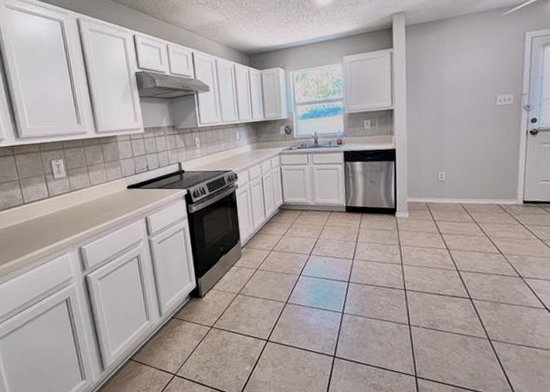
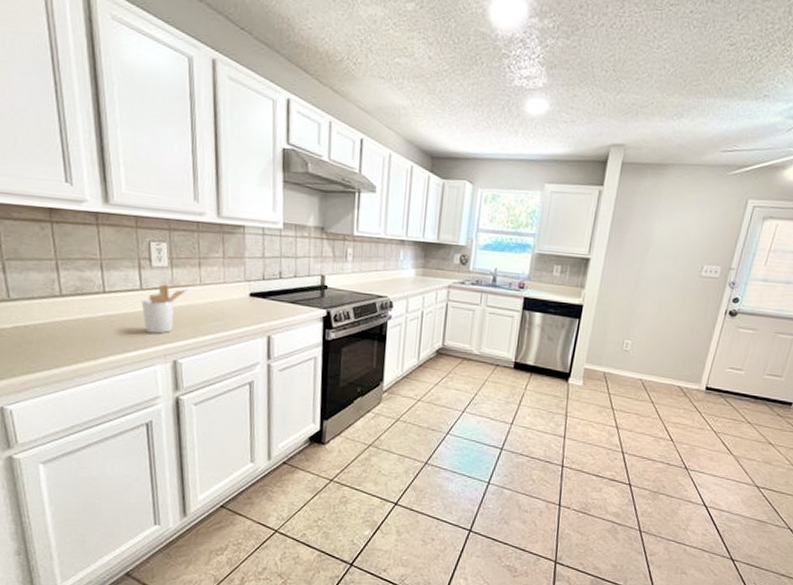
utensil holder: none [50,190,83,229] -> present [141,284,189,334]

